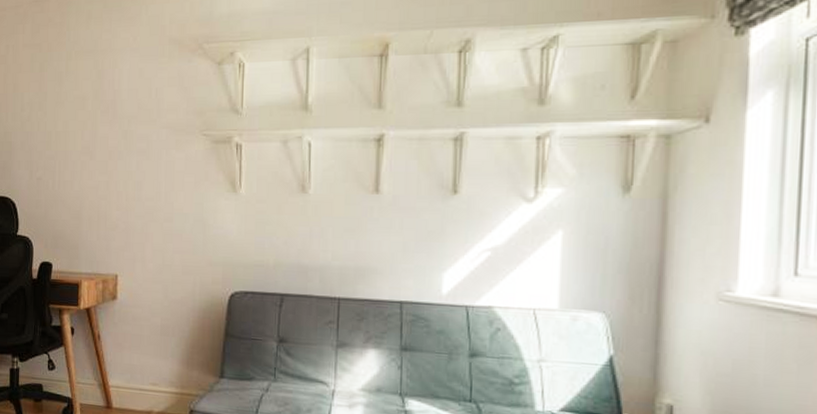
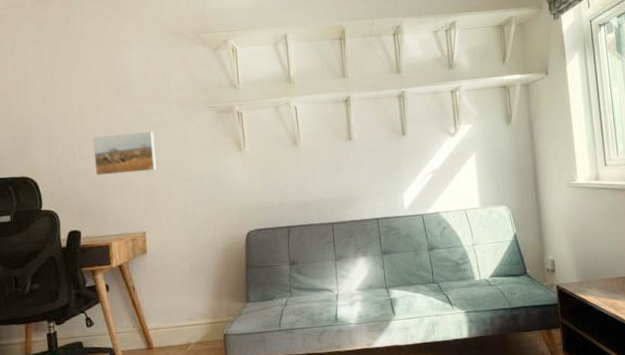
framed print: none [73,158,139,205] -> present [92,131,157,176]

